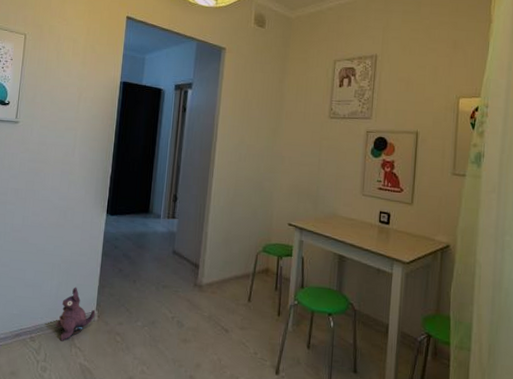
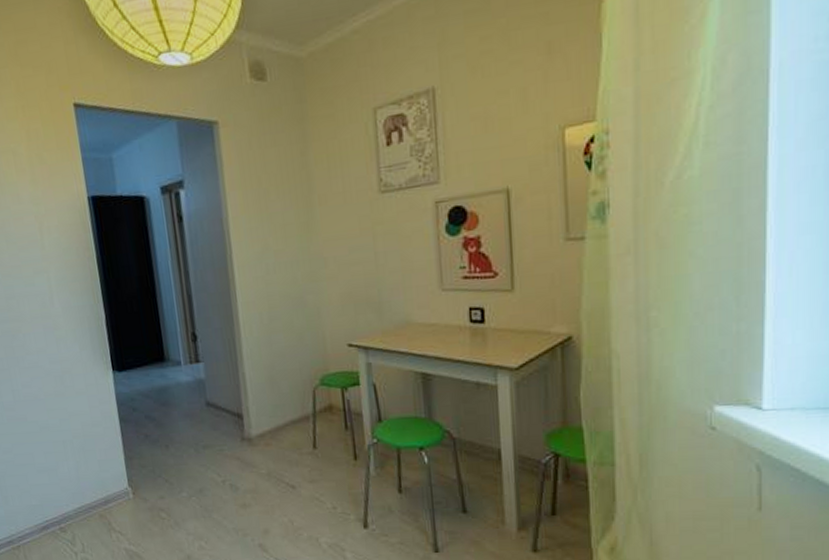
plush toy: present [55,287,96,341] -> none [85,463,130,527]

